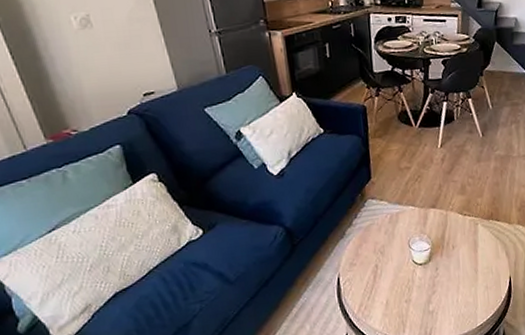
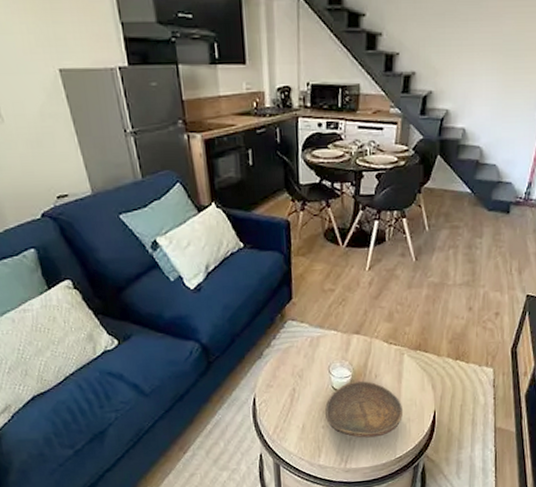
decorative bowl: none [407,252,481,309] -> present [325,380,404,438]

